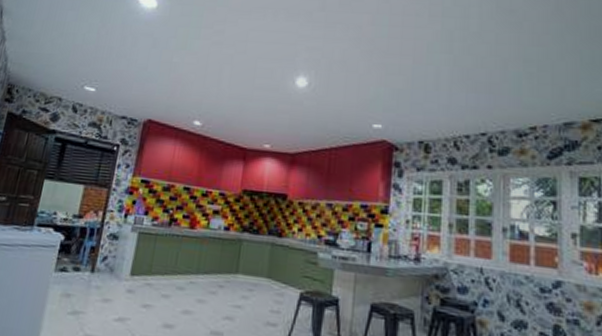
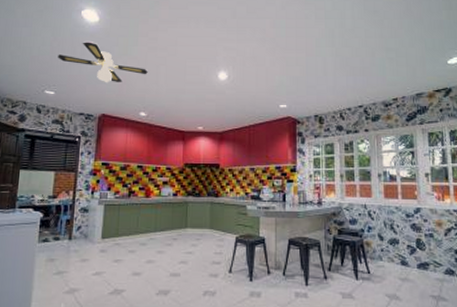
ceiling fan: none [104,29,209,82] -> present [58,41,148,83]

